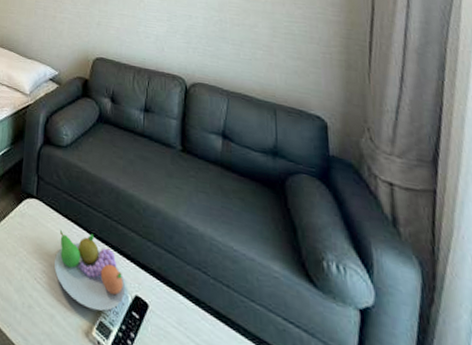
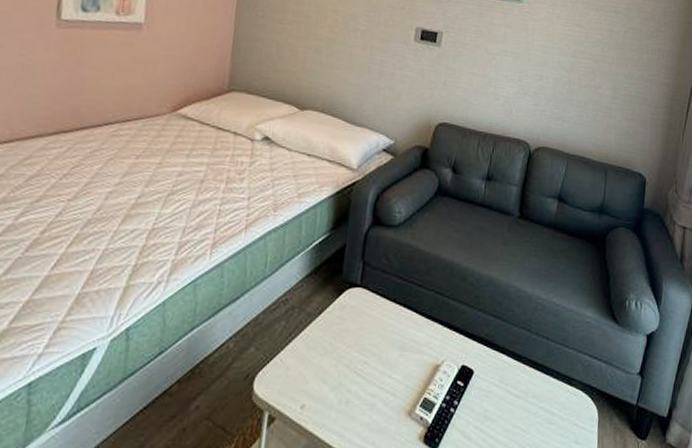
fruit bowl: present [54,230,125,311] -> none [378,314,452,389]

